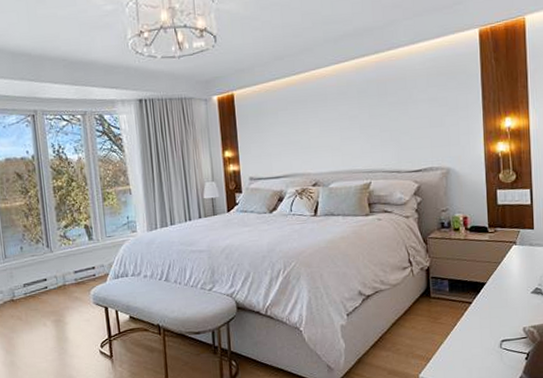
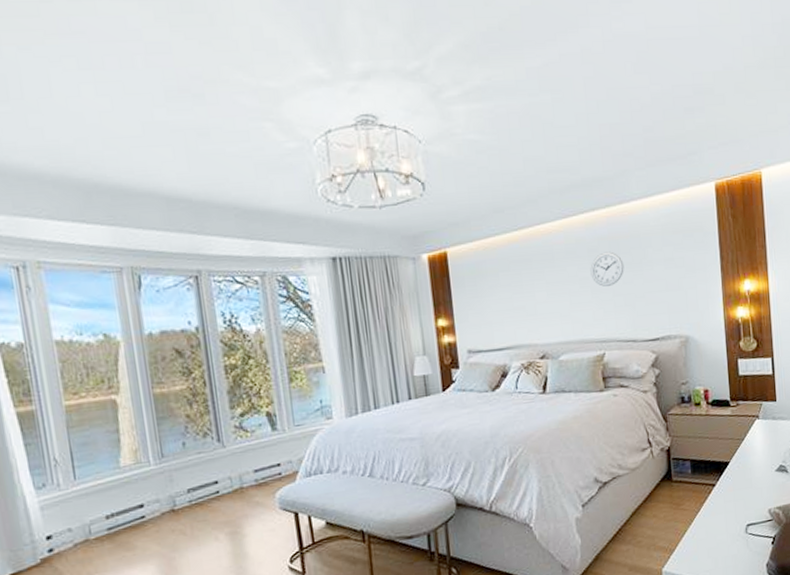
wall clock: none [359,92,391,124] -> present [590,251,624,287]

